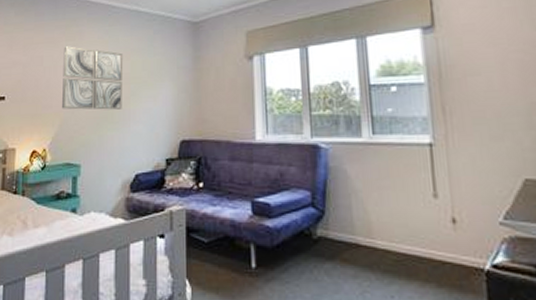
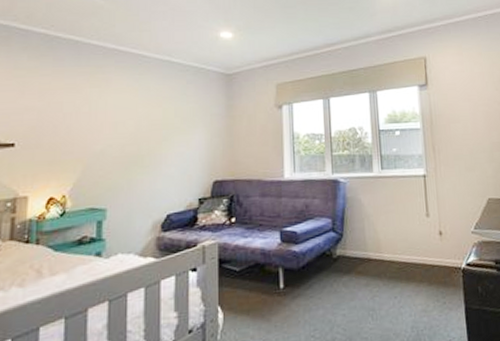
wall art: present [62,46,124,110] -> none [85,93,155,155]

